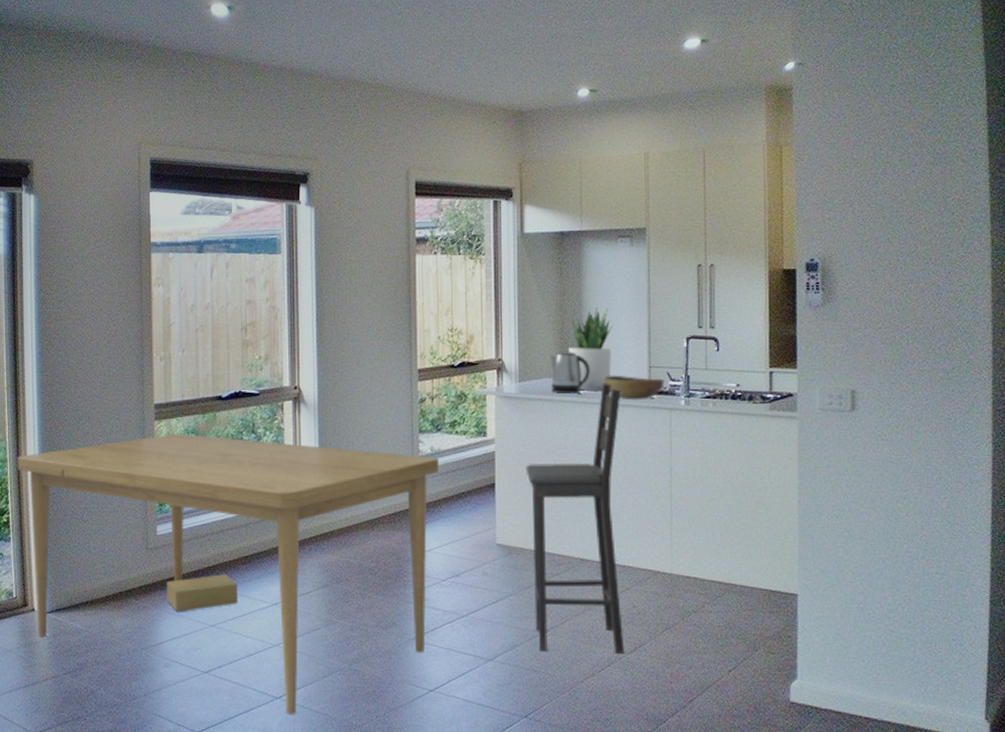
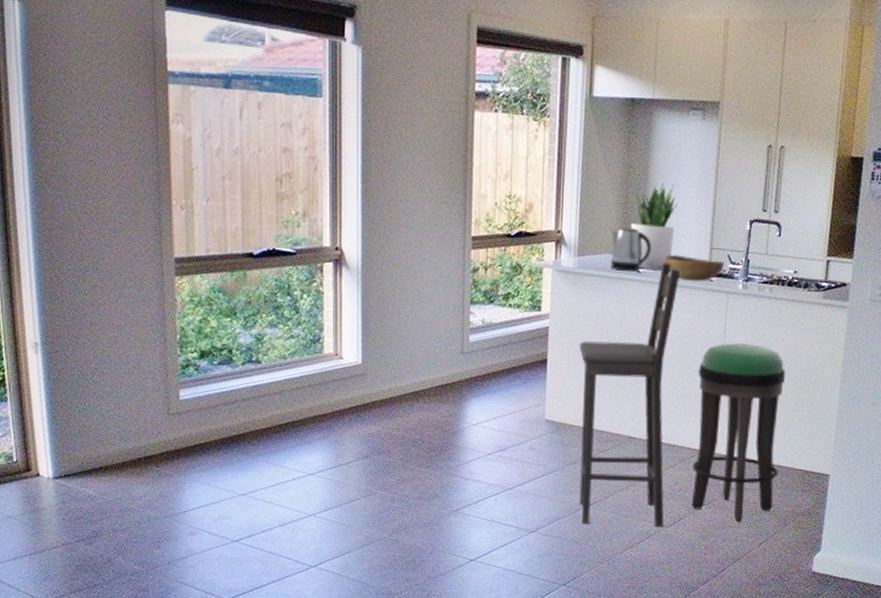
dining table: present [17,433,439,714] -> none [12,291,490,582]
box: present [167,574,238,612] -> none [192,443,270,481]
bar stool: none [646,459,741,647] -> present [691,343,786,521]

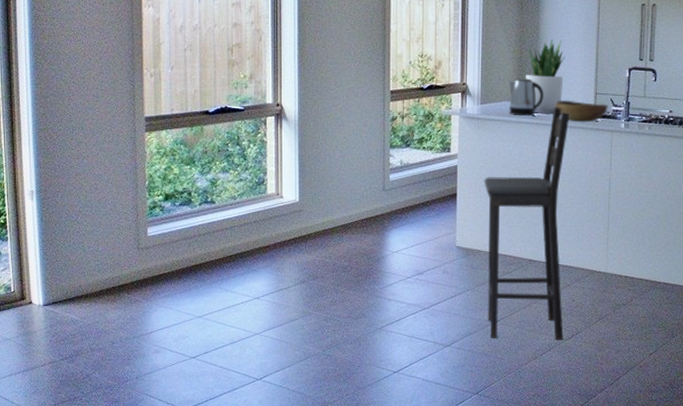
bar stool: present [691,343,786,521] -> none [586,175,667,334]

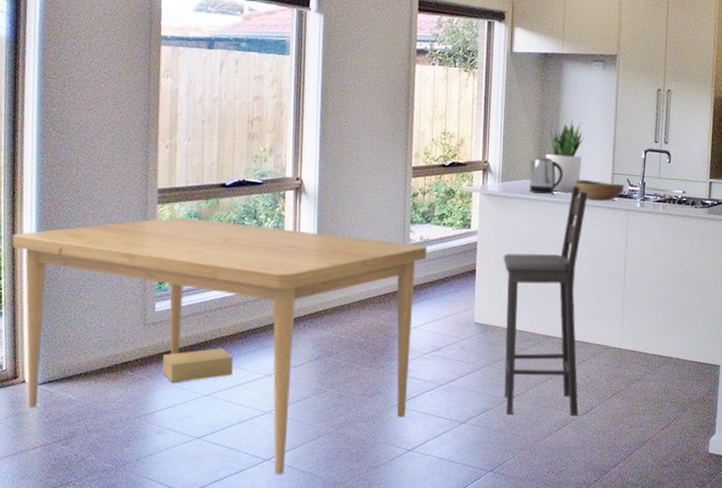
dining table: none [13,144,407,393] -> present [12,217,427,474]
box: none [157,272,223,305] -> present [163,348,233,383]

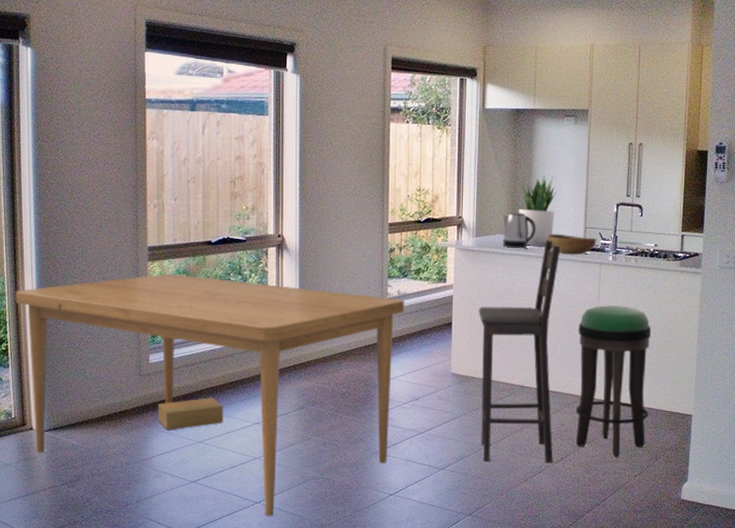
bar stool: none [601,253,679,409] -> present [575,305,652,457]

